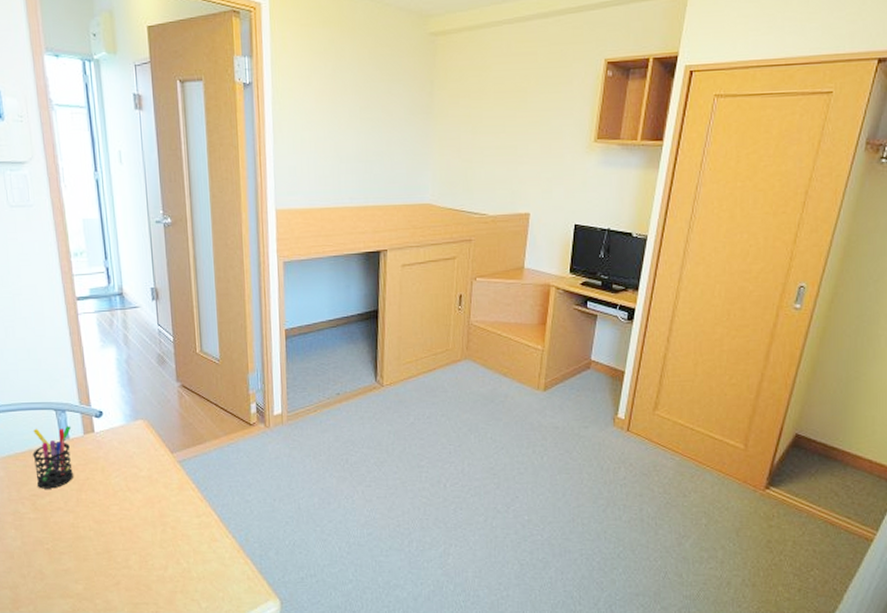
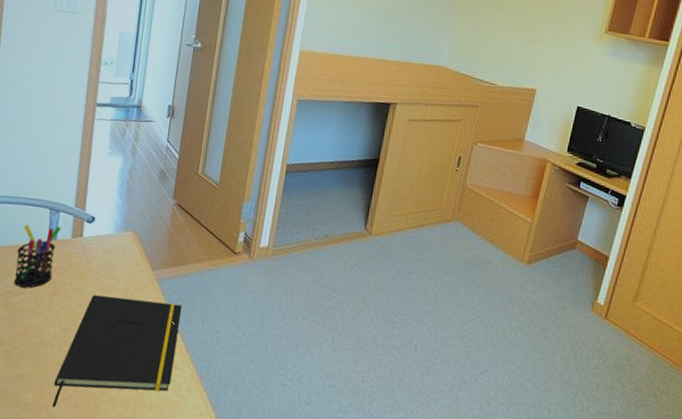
notepad: none [100,482,213,593] -> present [52,295,183,407]

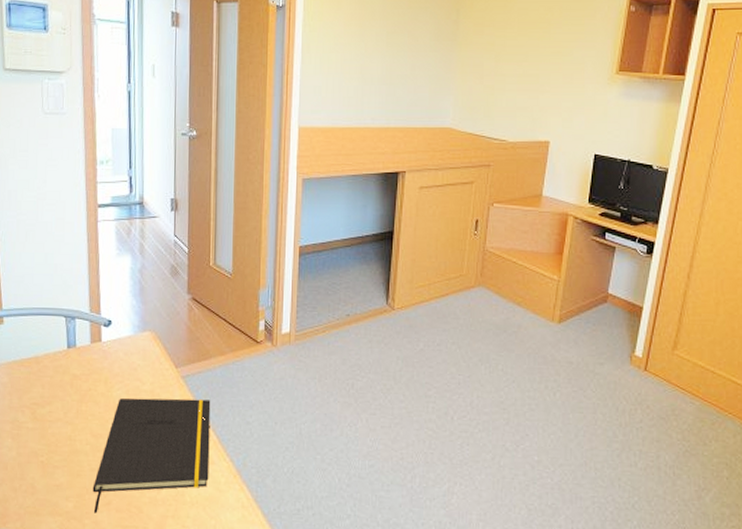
pen holder: present [13,224,62,288] -> none [38,334,80,398]

